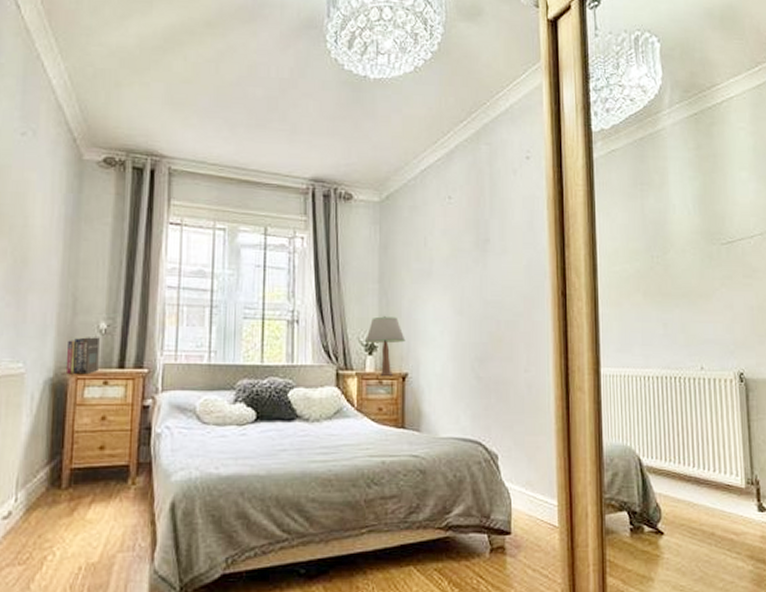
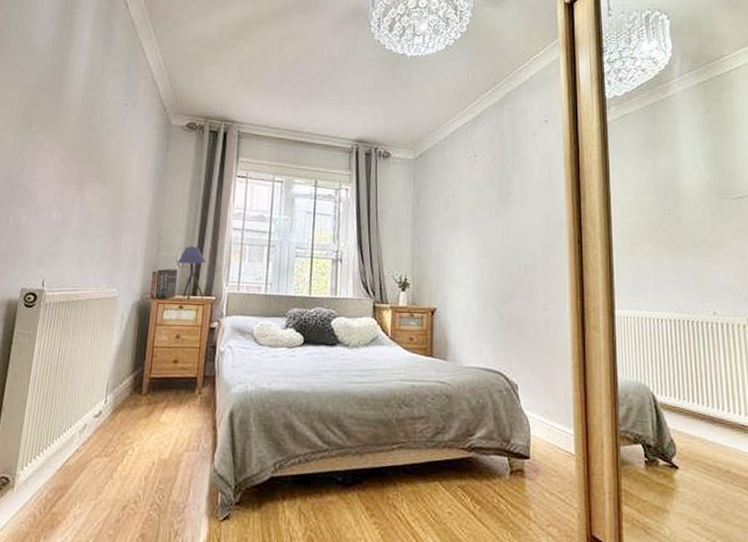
table lamp: none [98,307,136,374] -> present [177,245,207,300]
table lamp: present [366,316,406,377] -> none [399,258,435,311]

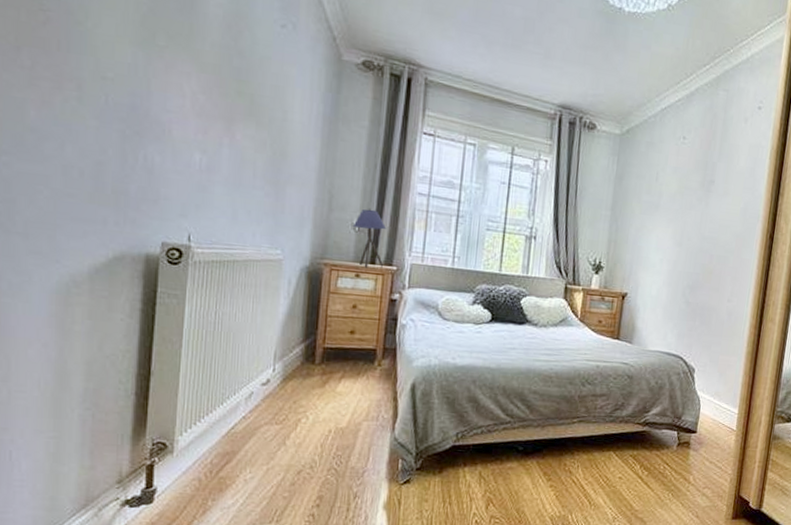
books: present [150,268,178,300] -> none [322,231,353,267]

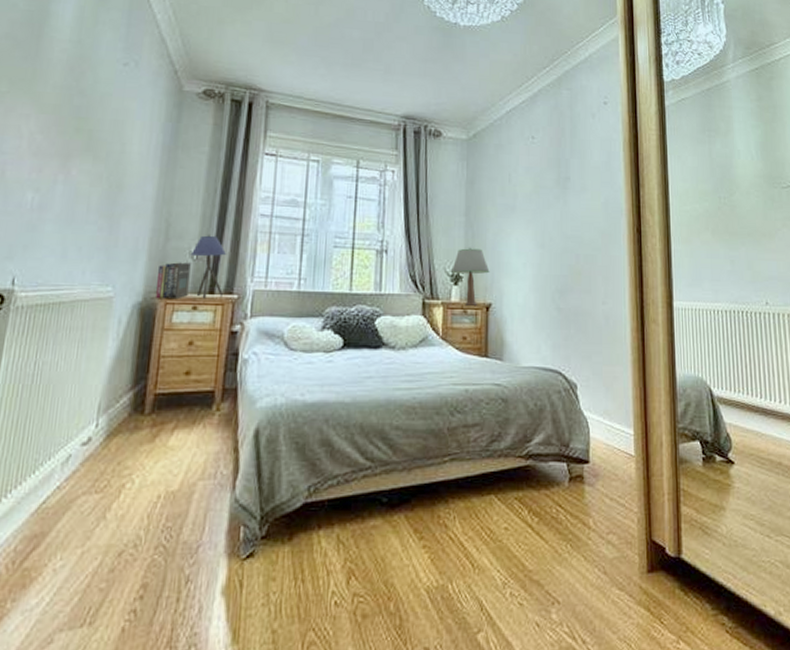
books: none [322,231,353,267] -> present [156,262,191,300]
table lamp: none [594,241,629,295] -> present [452,248,490,307]

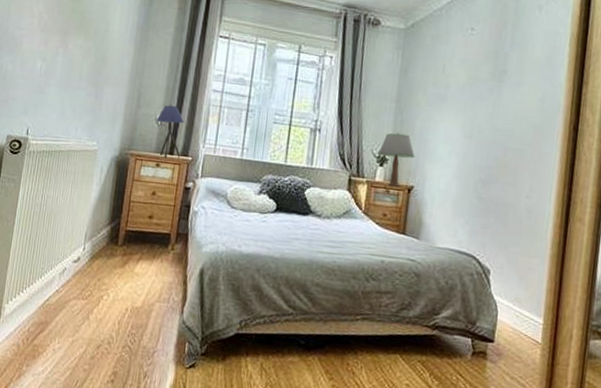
books: present [156,262,191,300] -> none [129,125,156,157]

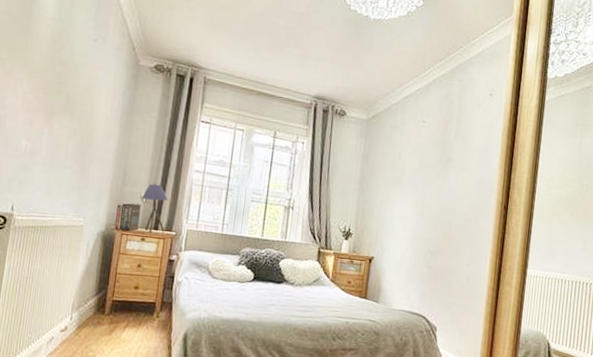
books: none [129,125,156,157] -> present [115,202,141,232]
table lamp: present [378,133,415,188] -> none [344,211,375,259]

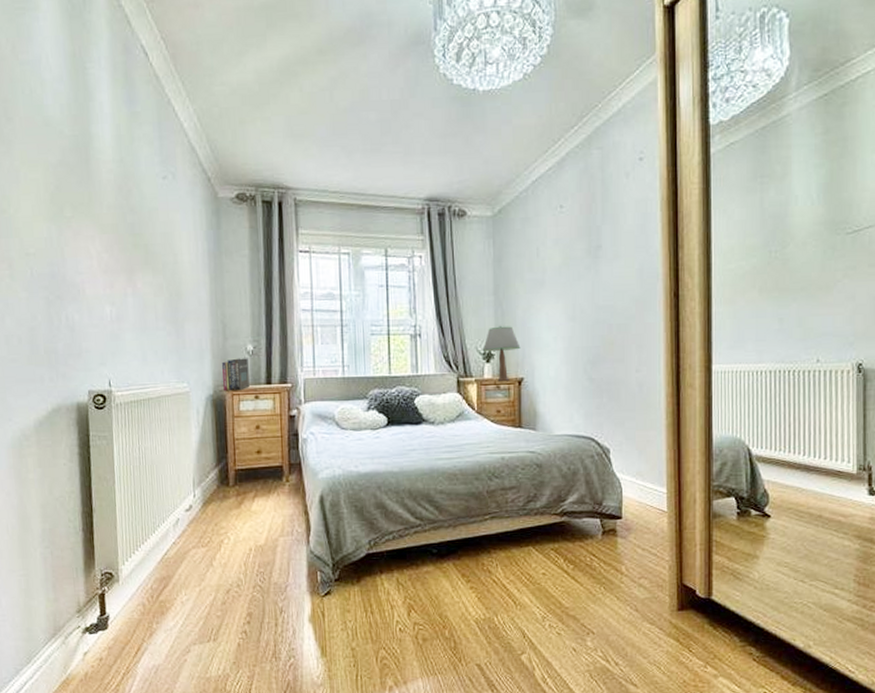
table lamp: present [141,183,169,233] -> none [246,331,280,389]
table lamp: none [344,211,375,259] -> present [483,326,521,382]

